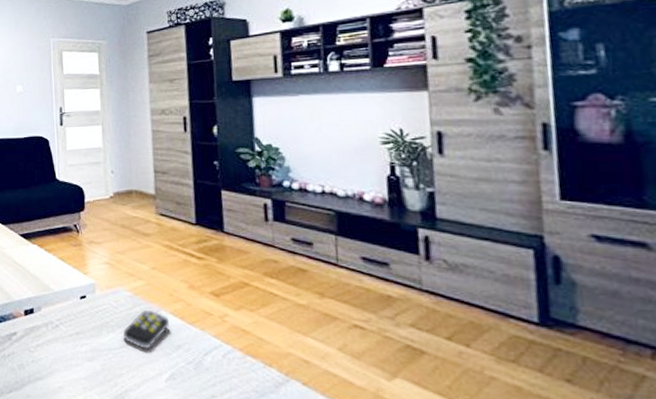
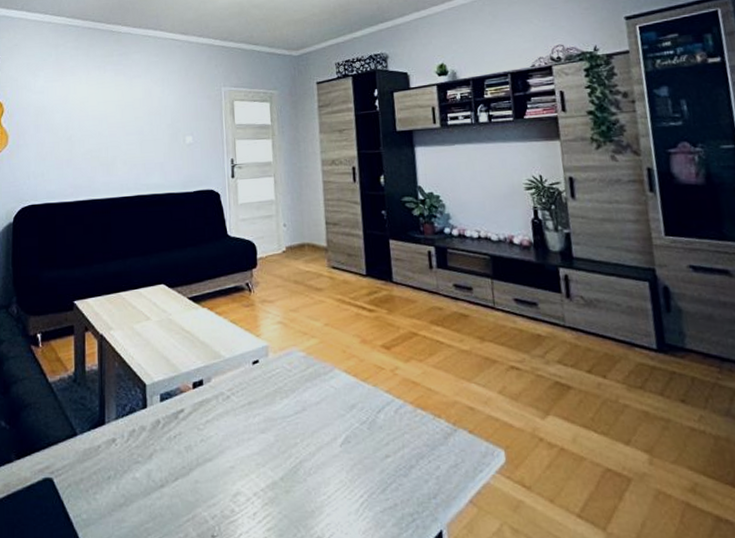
remote control: present [123,309,169,350] -> none [297,369,343,413]

